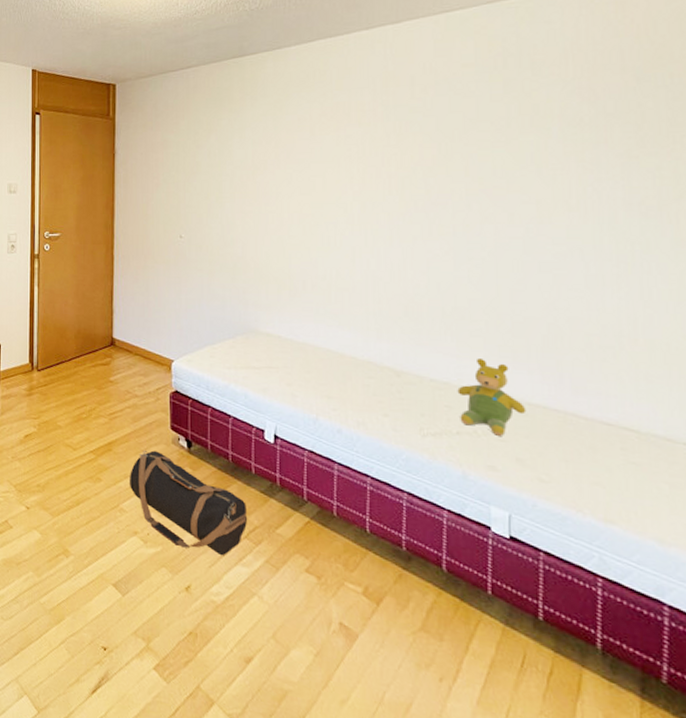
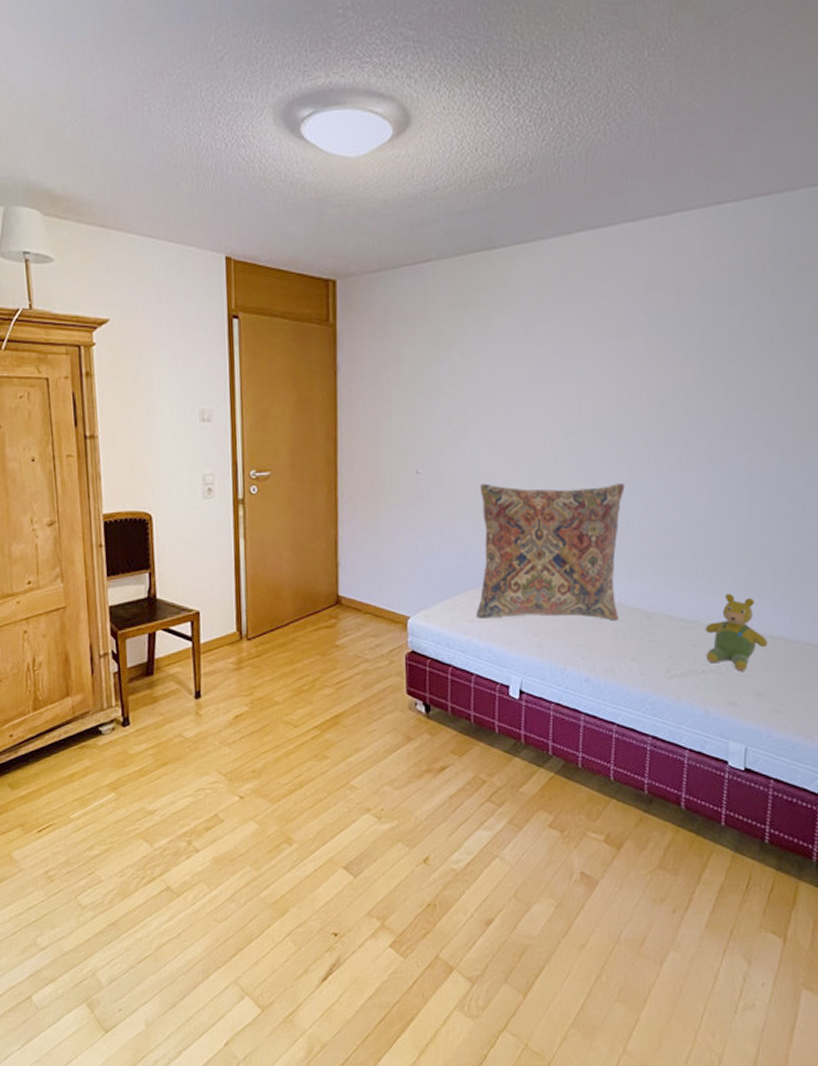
duffel bag: present [130,450,247,555] -> none [361,719,489,821]
pillow: none [232,247,370,377] -> present [476,483,625,621]

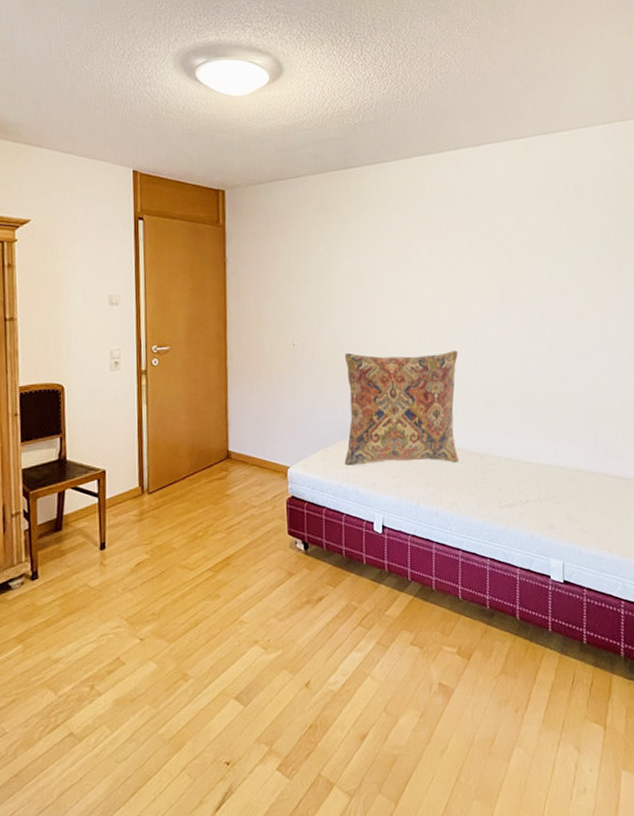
teddy bear: present [705,594,768,671] -> none [526,437,574,499]

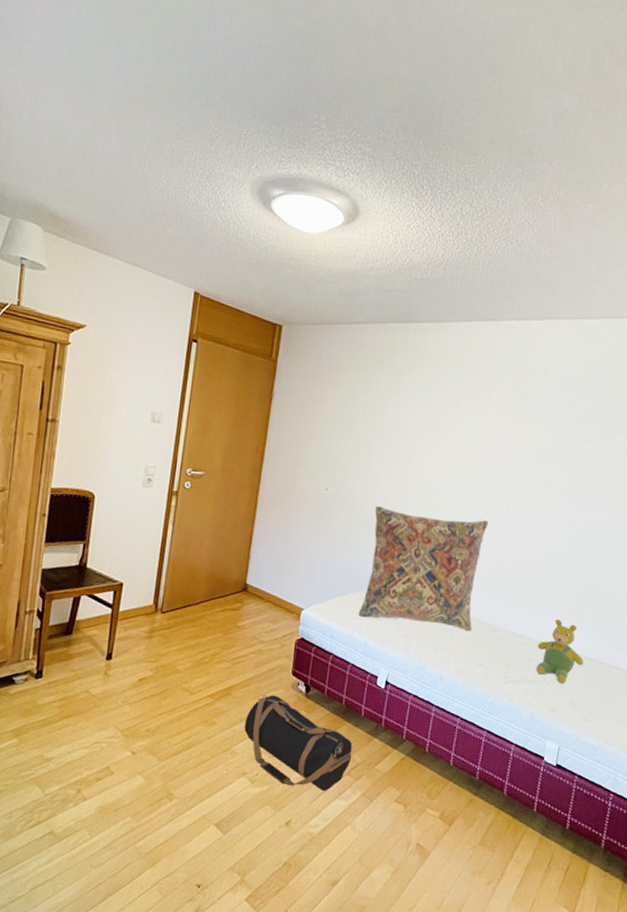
duffel bag: none [249,557,360,647] -> present [244,695,353,791]
teddy bear: none [526,437,574,499] -> present [536,619,584,684]

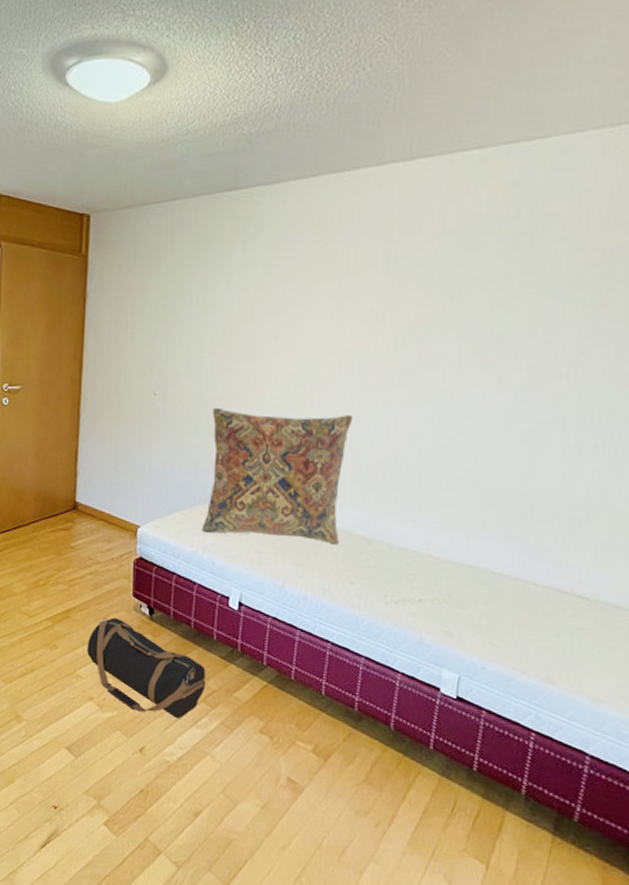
teddy bear: present [536,619,584,684] -> none [424,528,489,603]

